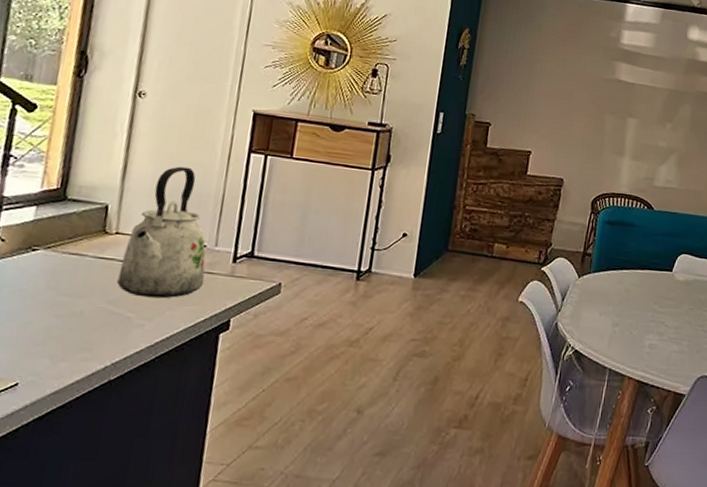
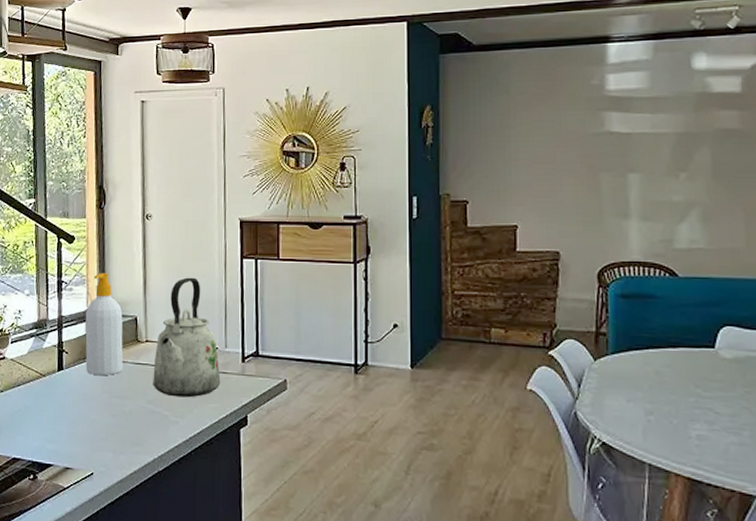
soap bottle: none [27,151,90,270] -> present [85,273,123,376]

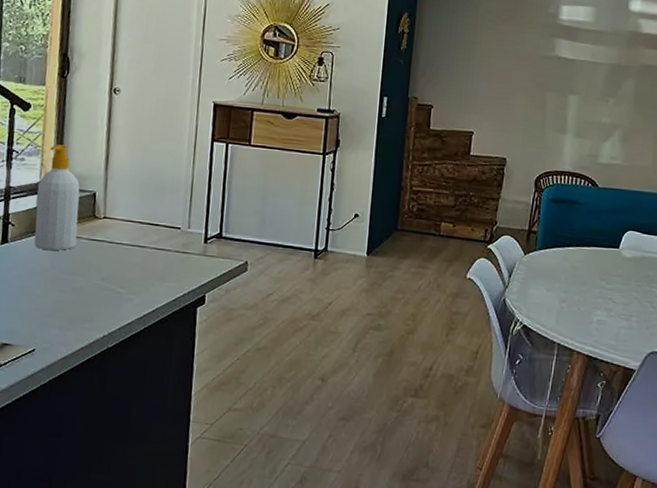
kettle: present [153,277,221,398] -> none [108,156,181,276]

